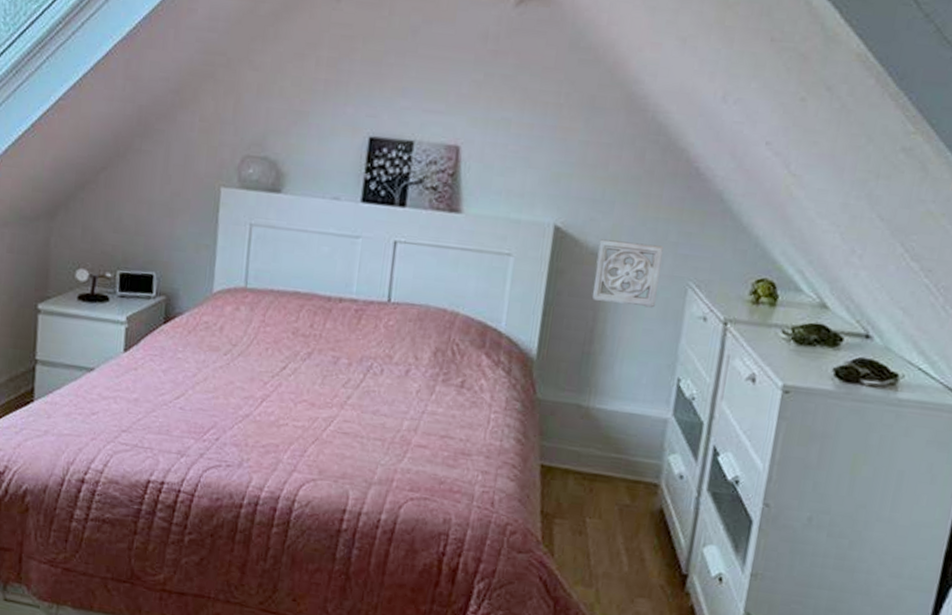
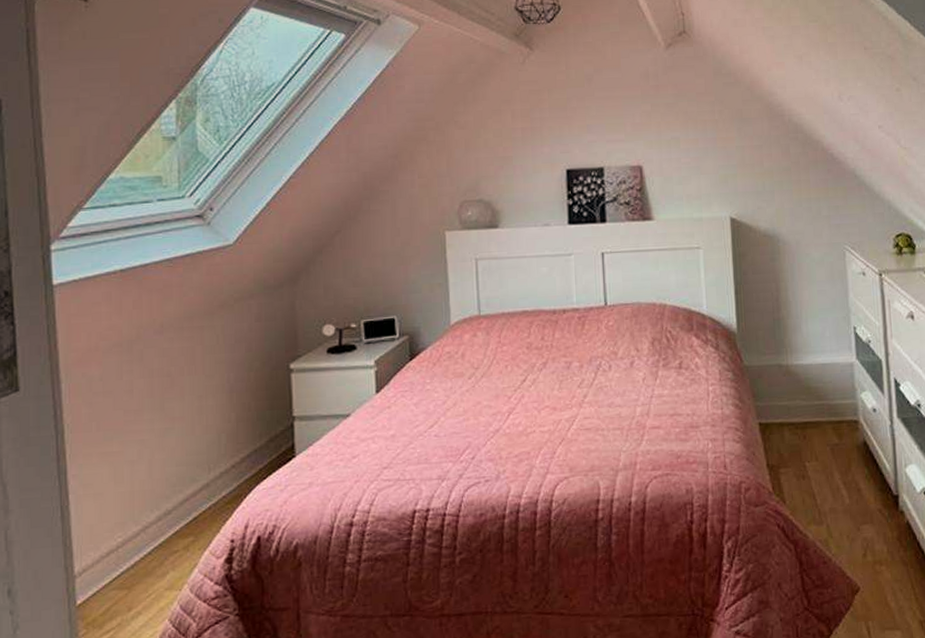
wall ornament: present [591,239,664,308] -> none [768,220,824,275]

